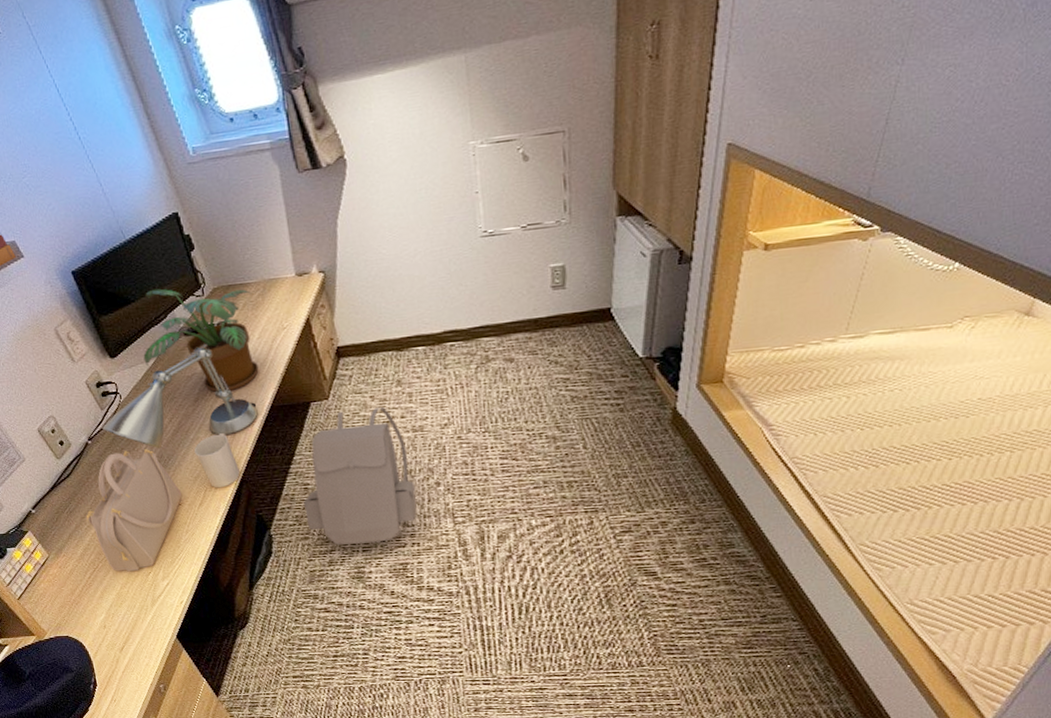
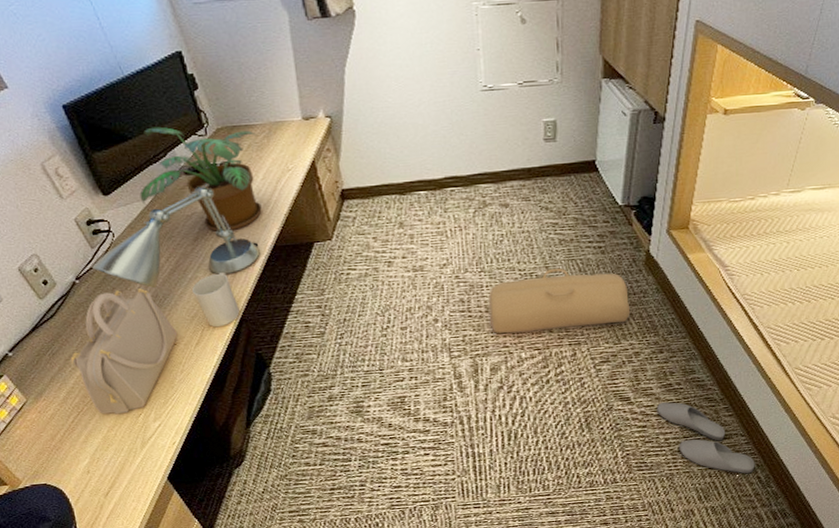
backpack: present [303,406,417,545] -> none [303,247,416,381]
duffel bag: none [493,427,656,499] -> present [488,268,631,334]
slippers: none [689,579,811,665] -> present [657,402,755,474]

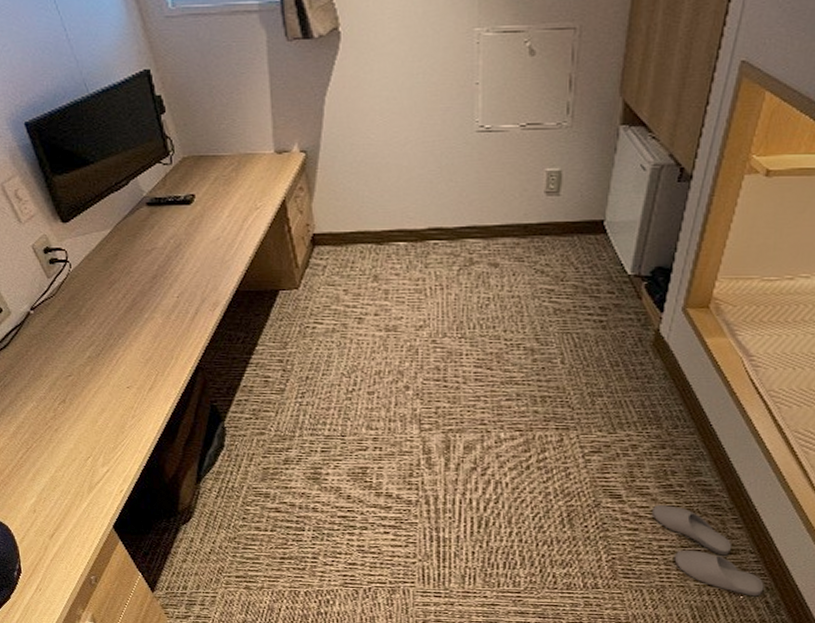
handbag: present [70,288,178,415] -> none [22,325,131,455]
desk lamp: present [92,184,260,289] -> none [47,217,221,326]
potted plant: present [139,126,262,232] -> none [99,151,226,270]
mug: present [192,273,240,328] -> none [148,315,196,374]
duffel bag: present [488,268,631,334] -> none [467,341,631,410]

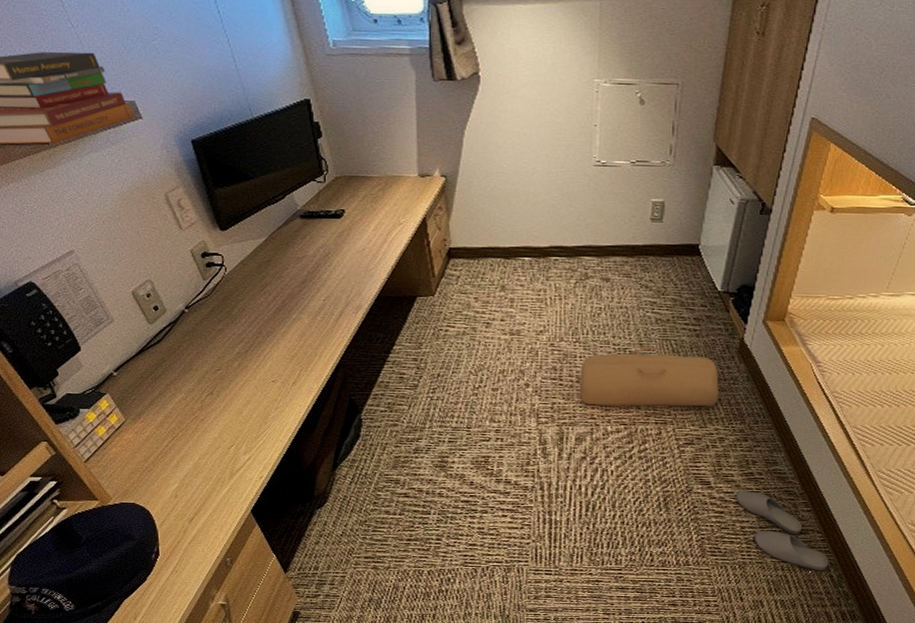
duffel bag: none [467,341,631,410] -> present [579,346,720,407]

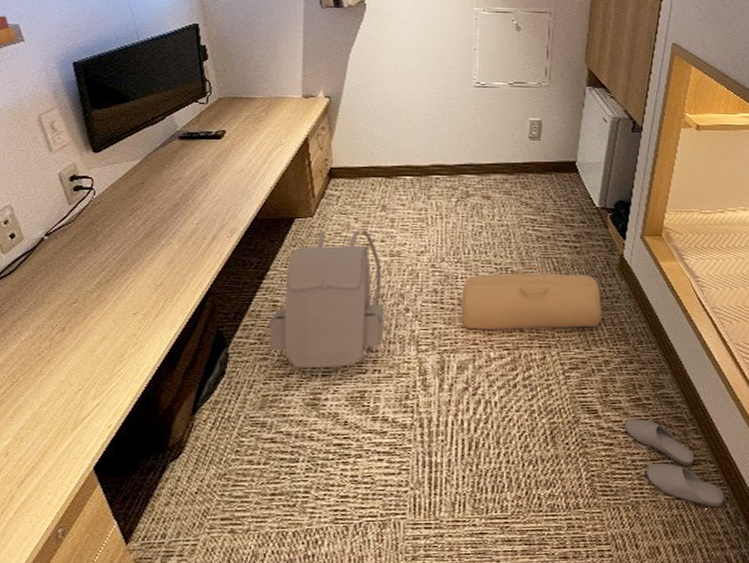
backpack: none [396,308,506,435] -> present [268,229,385,368]

